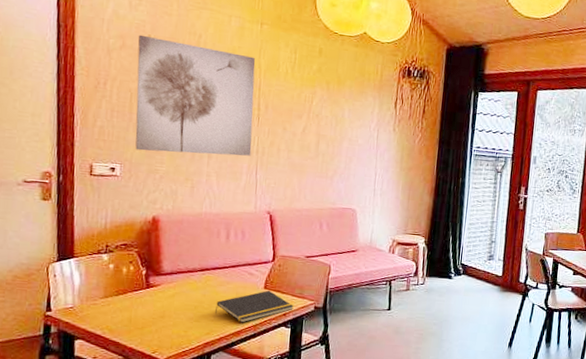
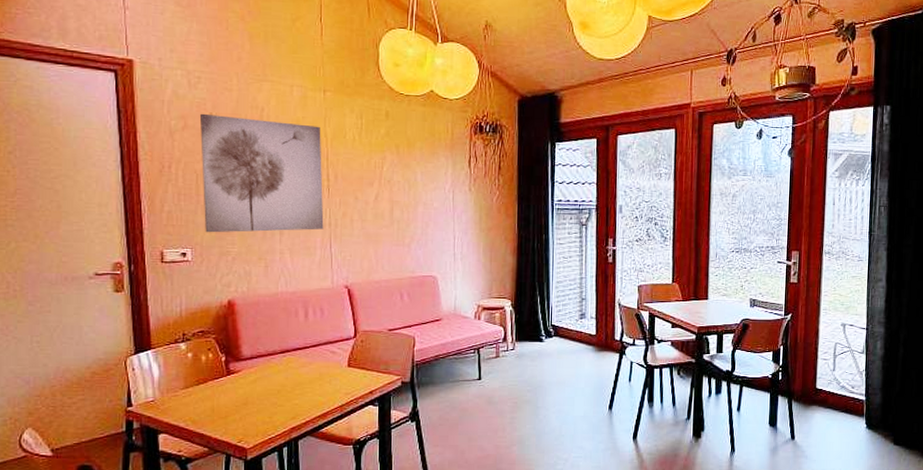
notepad: present [215,290,294,323] -> none [299,368,380,404]

